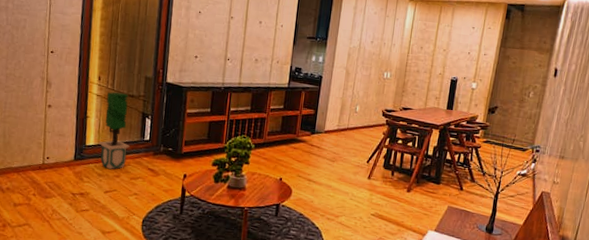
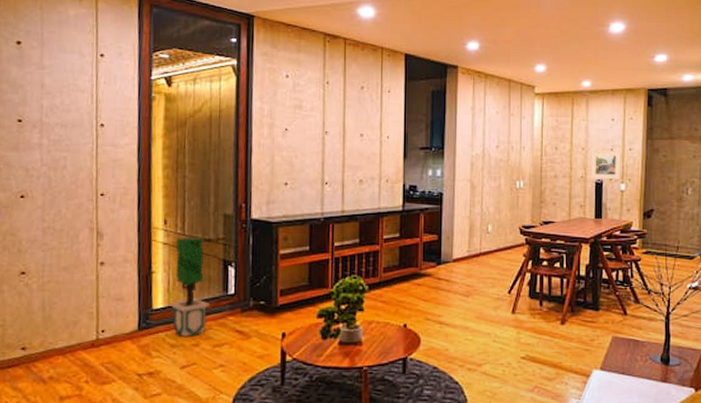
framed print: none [447,52,476,79] -> present [590,151,621,180]

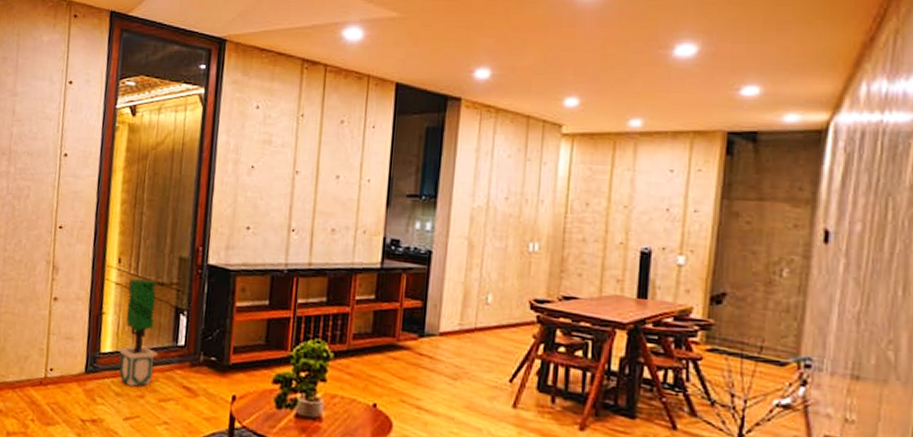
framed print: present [590,151,621,180] -> none [633,210,681,250]

